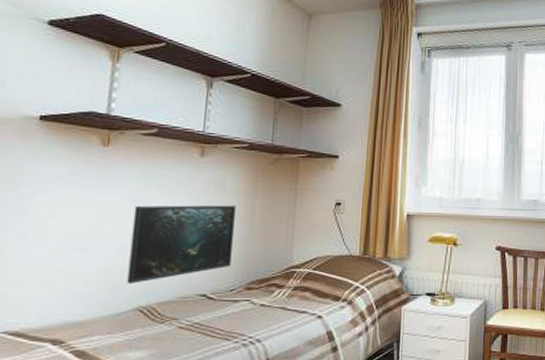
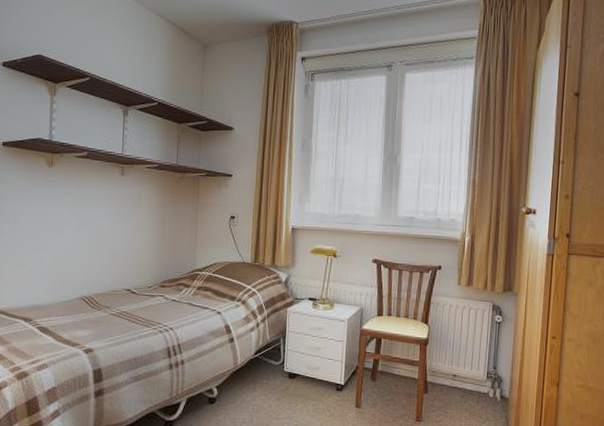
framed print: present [127,205,236,284] -> none [72,215,150,278]

